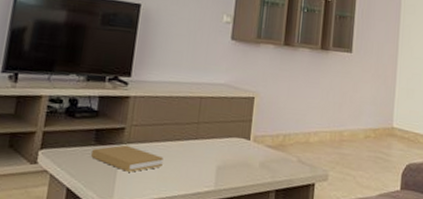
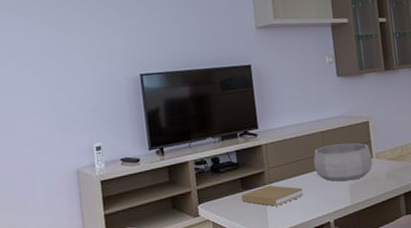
decorative bowl: none [182,114,250,162] -> present [313,143,373,182]

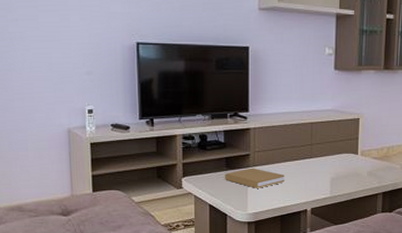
decorative bowl: present [313,143,373,182] -> none [298,137,357,174]

